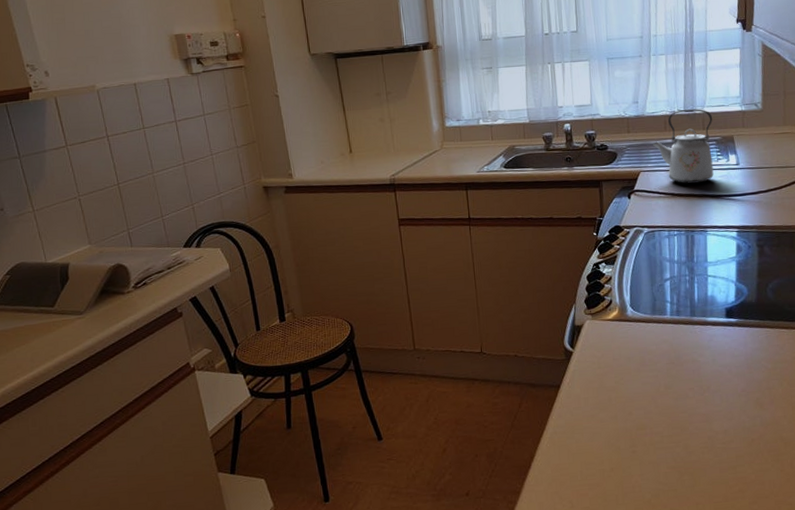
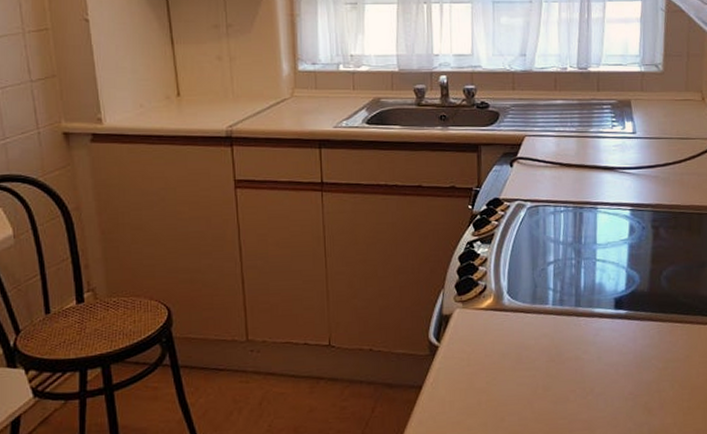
kettle: present [652,108,714,184] -> none [540,66,609,153]

